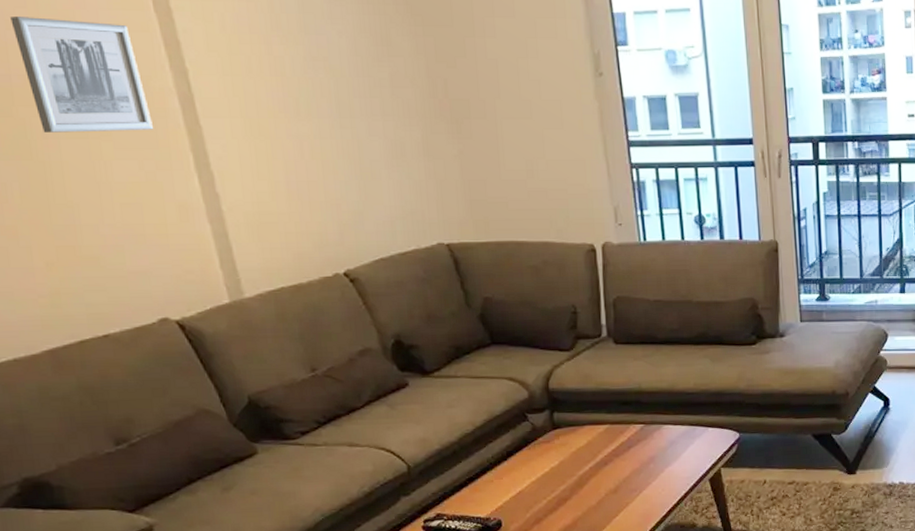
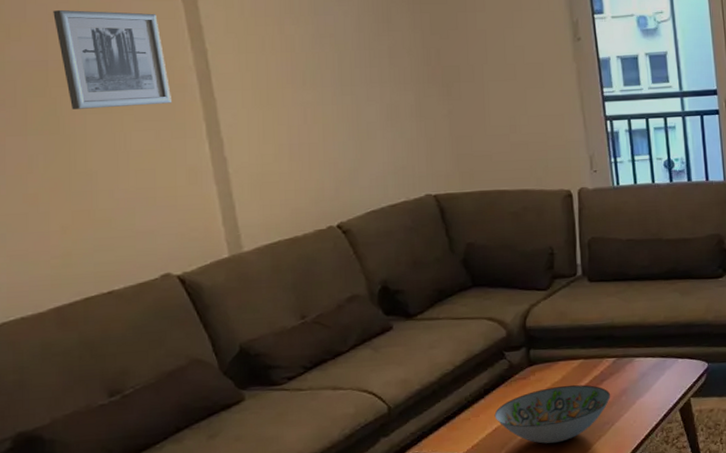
decorative bowl: none [518,450,639,509] -> present [494,384,611,444]

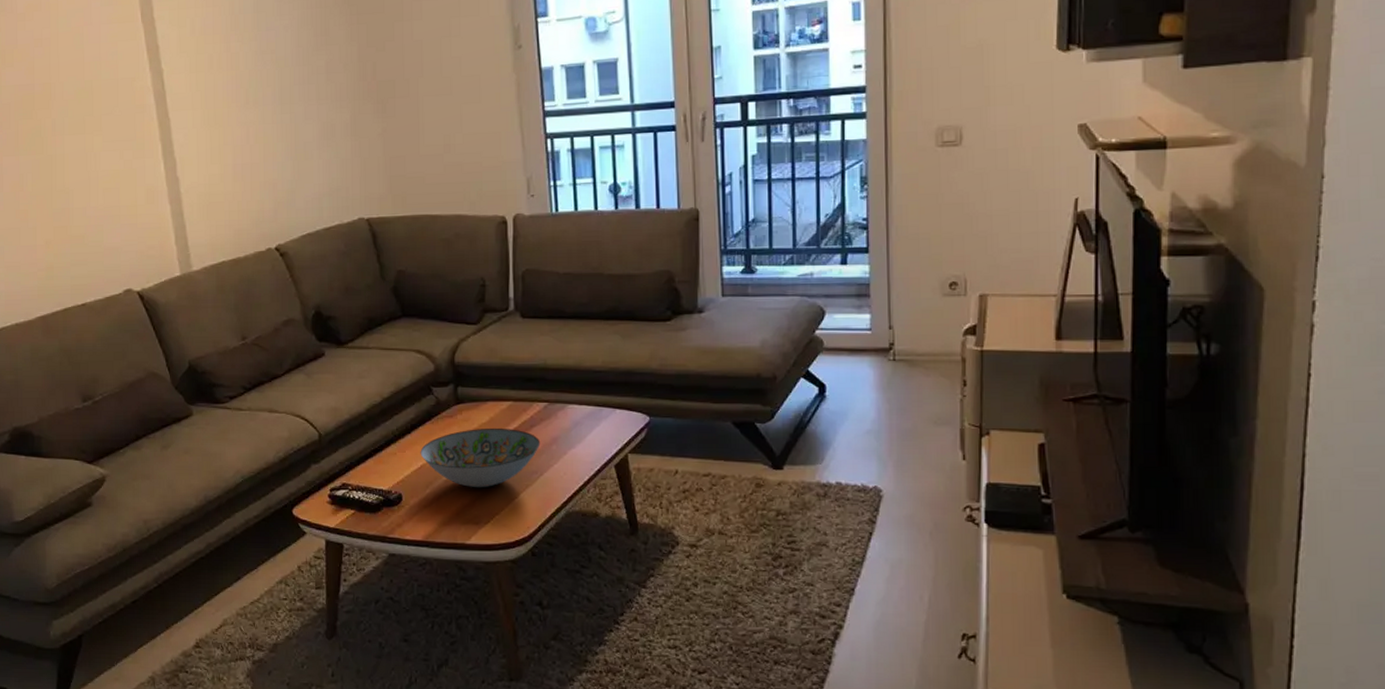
wall art: present [53,10,171,109] -> none [38,35,133,131]

